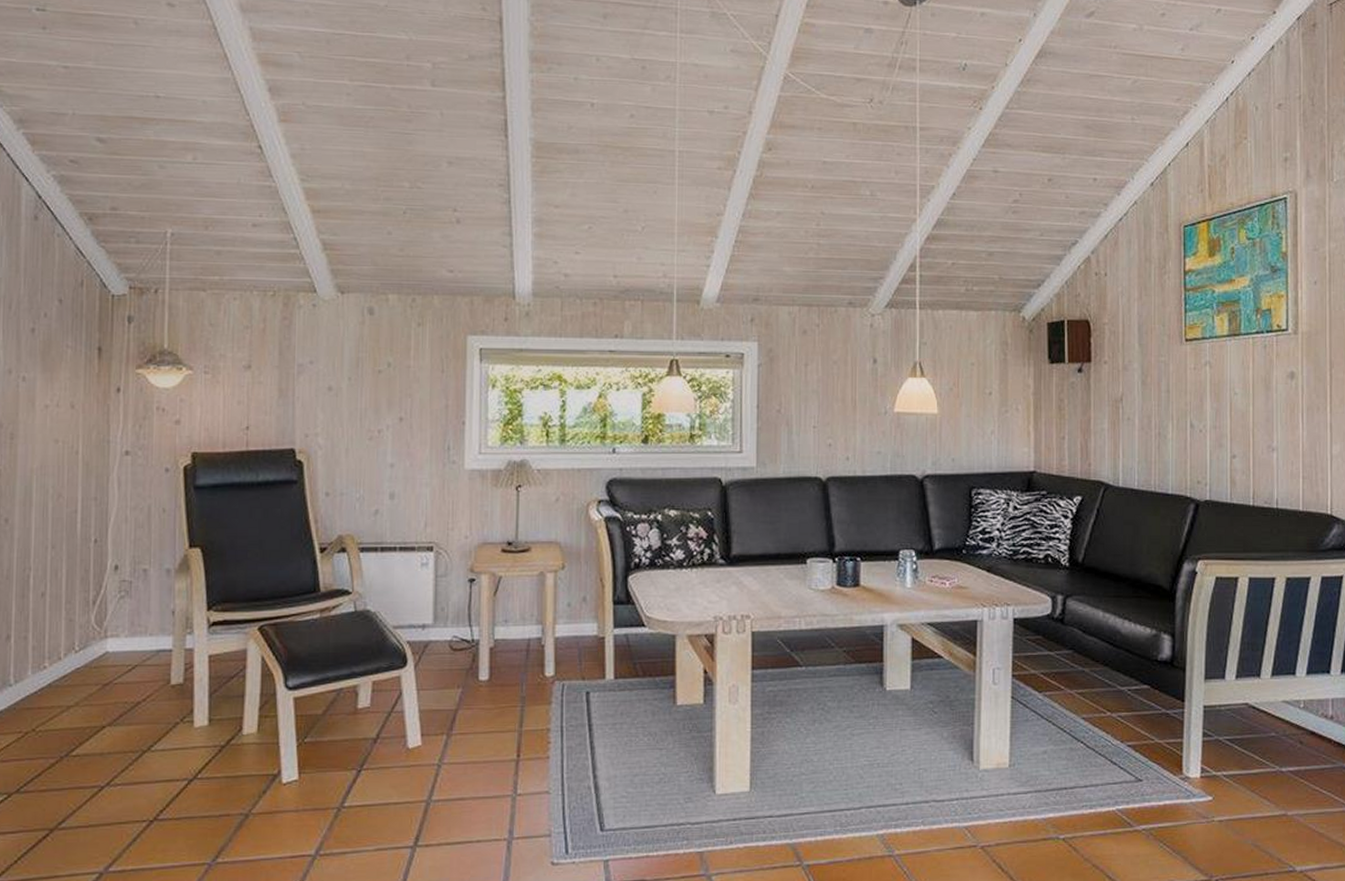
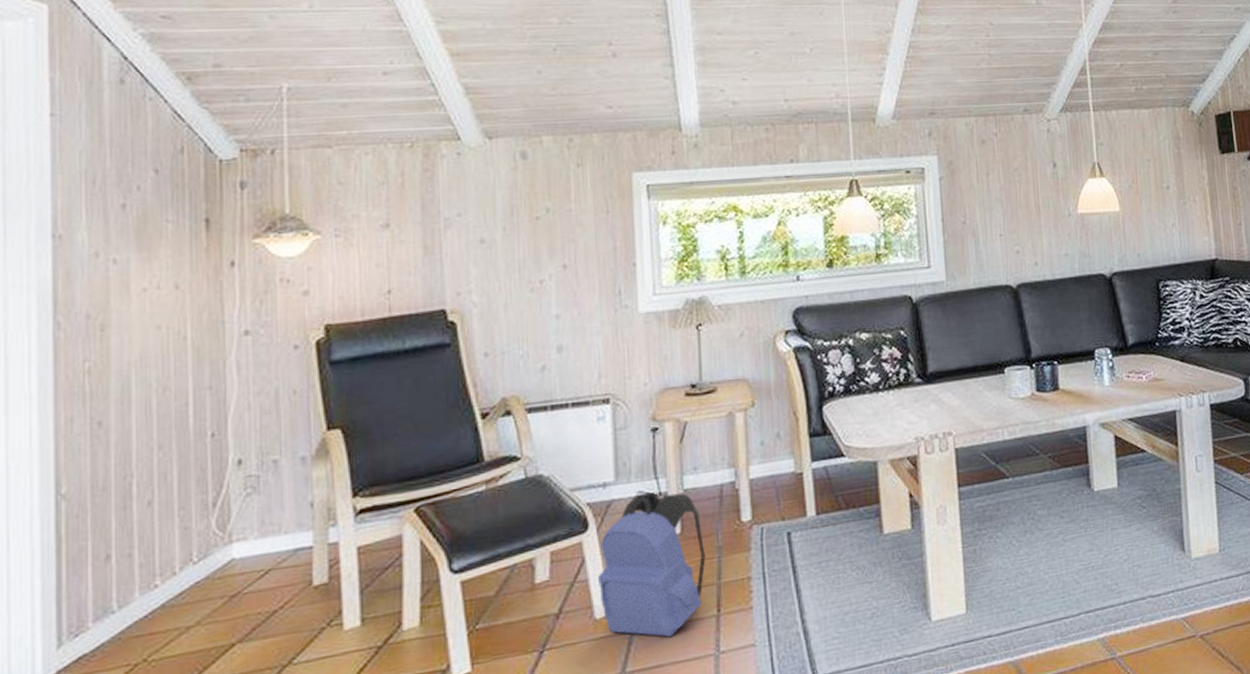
backpack: none [412,638,510,773] -> present [597,492,706,637]

